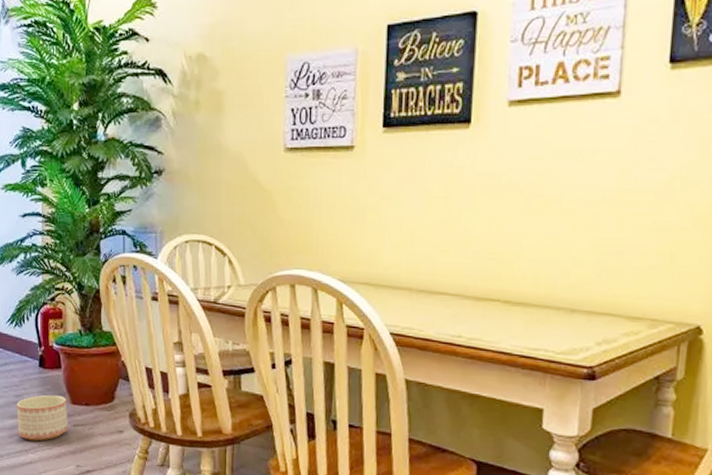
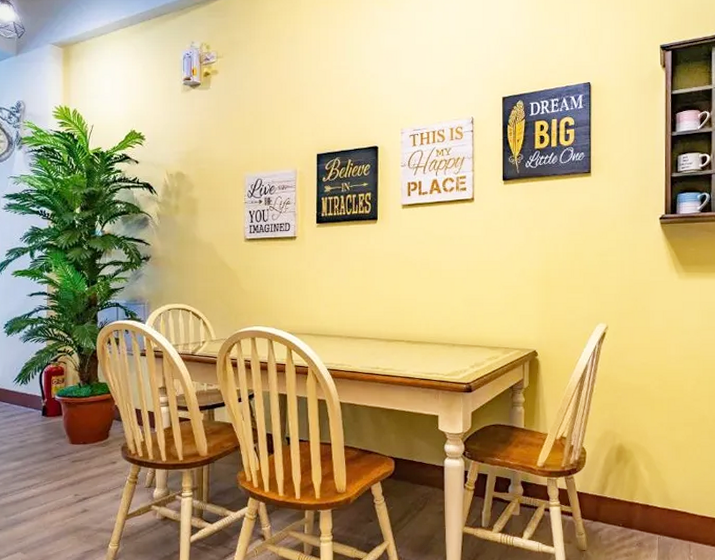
planter: present [17,394,67,442] -> none [21,438,67,478]

